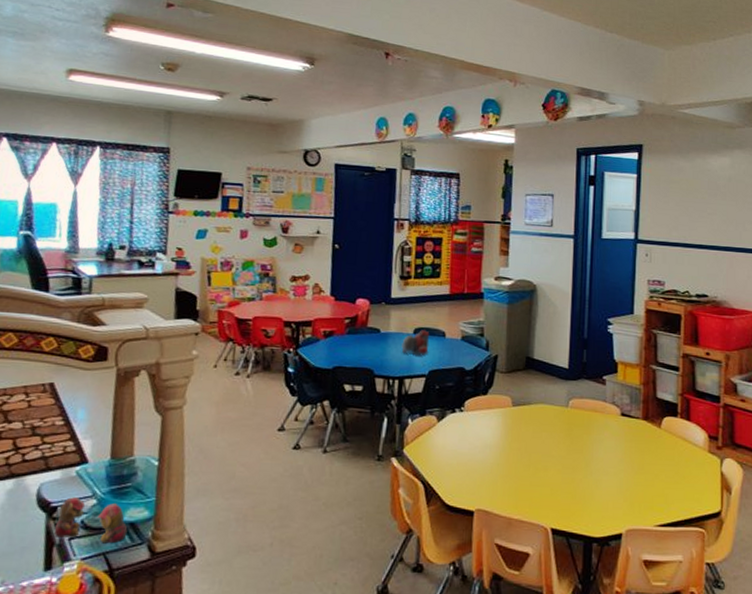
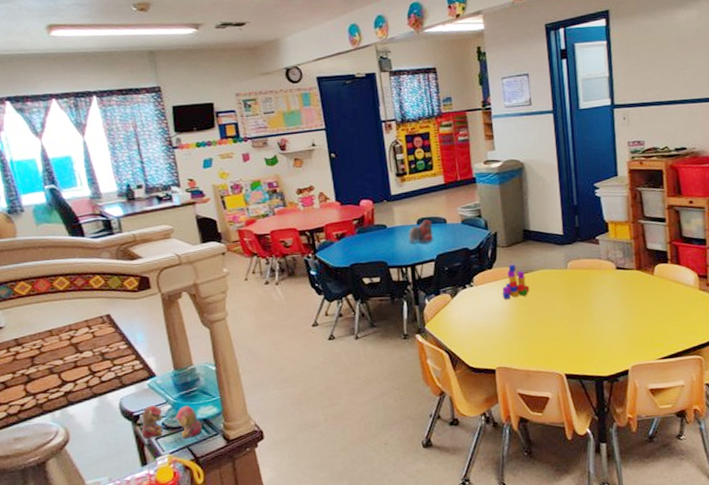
toy blocks: none [493,392,525,431] -> present [502,264,530,299]

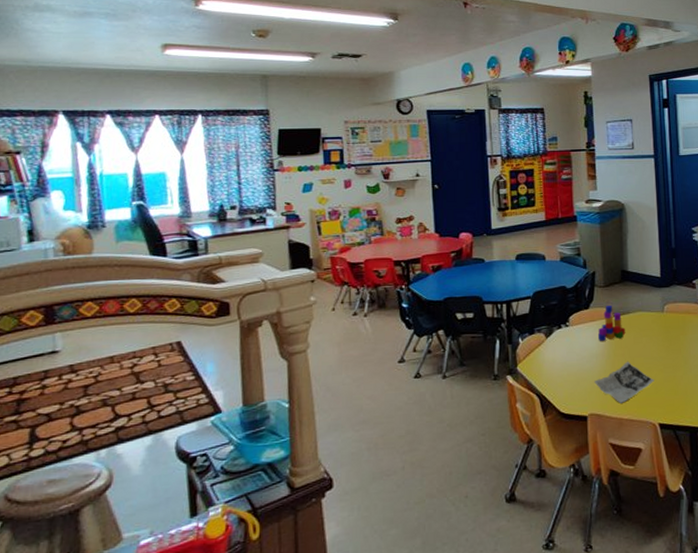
stuffed animal: present [141,405,203,440] -> none [195,445,266,486]
toy animal: present [408,220,434,244] -> none [506,256,531,280]
paper: none [501,317,560,357] -> present [594,361,654,403]

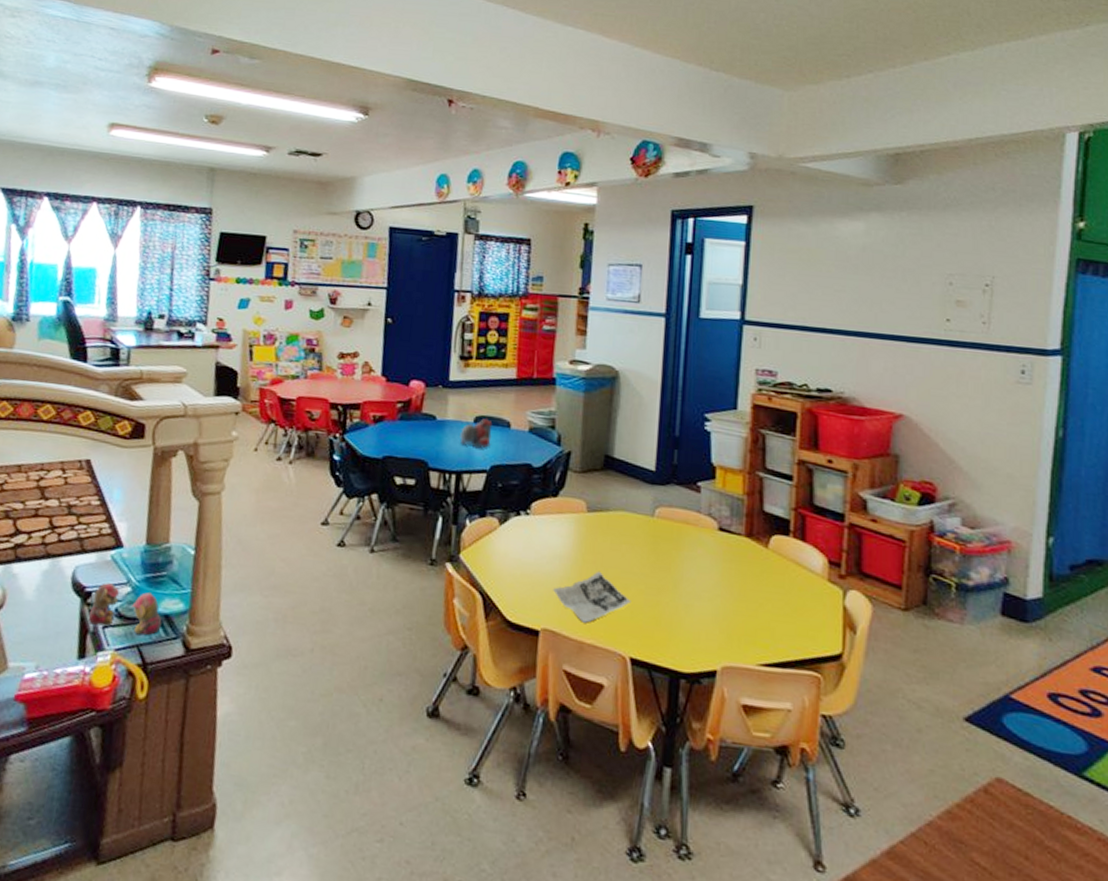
stuffed animal: none [195,445,266,486] -> present [88,582,162,635]
toy animal: none [506,256,531,280] -> present [460,419,493,449]
toy blocks: present [597,305,626,341] -> none [564,495,602,541]

